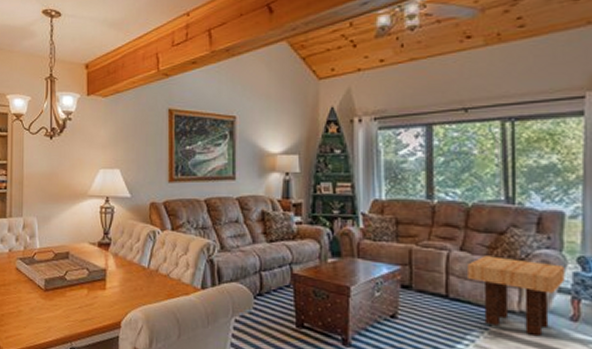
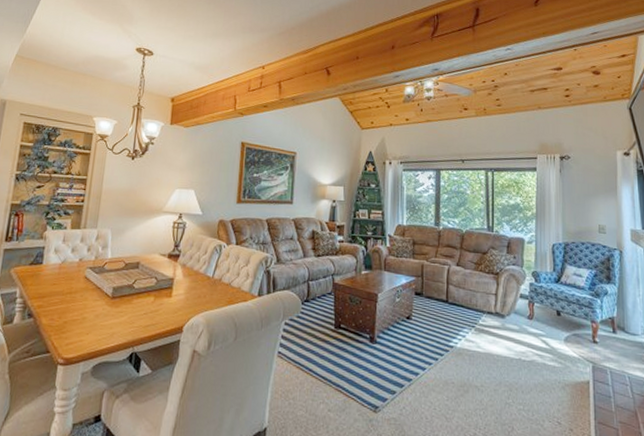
side table: present [468,256,565,336] -> none [462,270,524,331]

